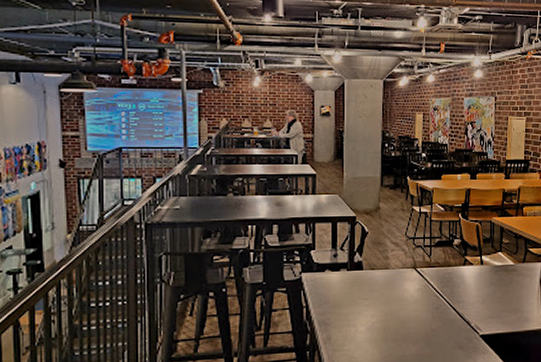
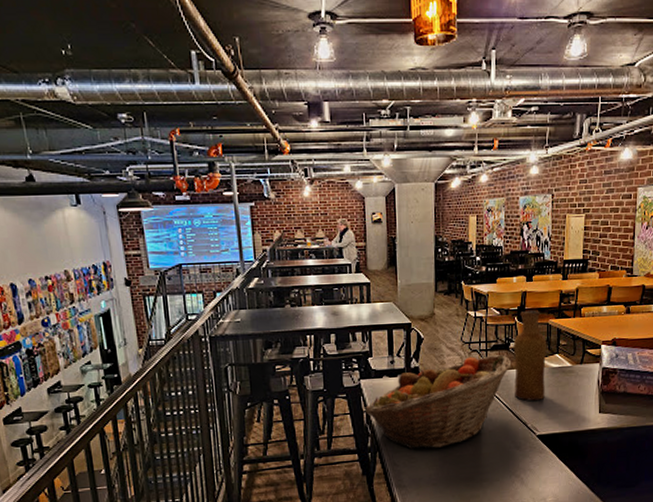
fruit basket: none [306,251,456,349] -> present [365,355,512,450]
vase: none [458,207,490,300] -> present [514,310,547,401]

